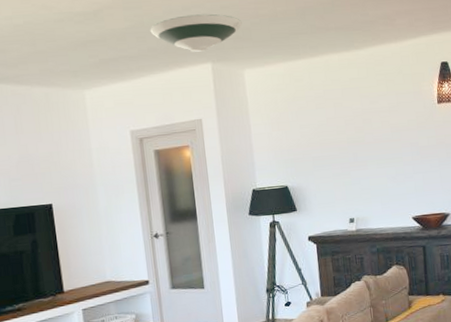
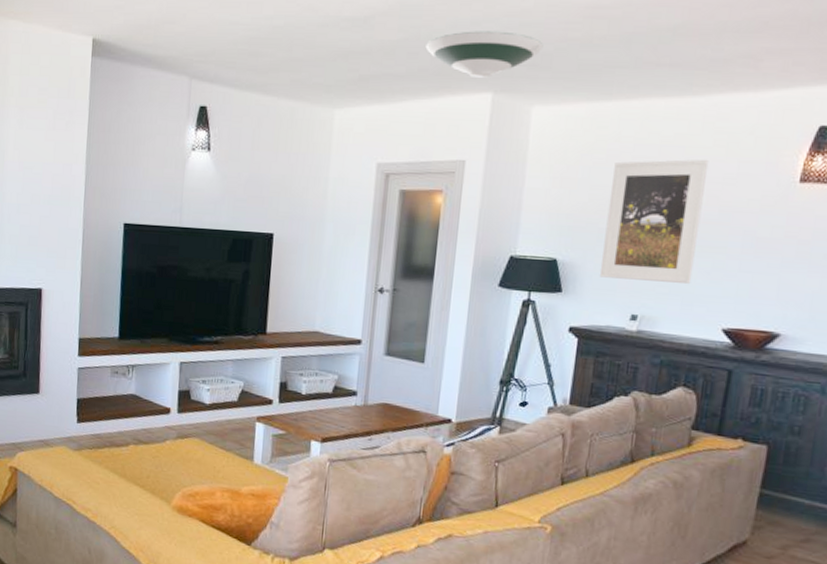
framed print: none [313,95,385,194] -> present [599,159,709,285]

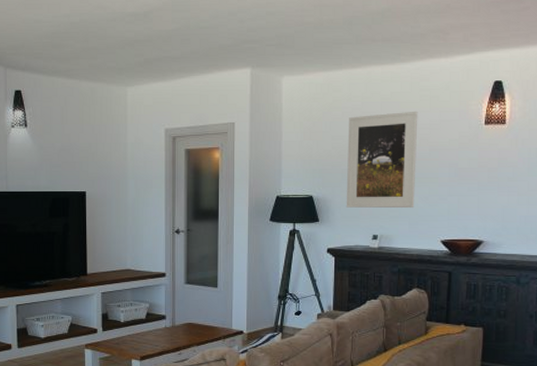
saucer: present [425,31,543,78] -> none [195,19,286,56]

